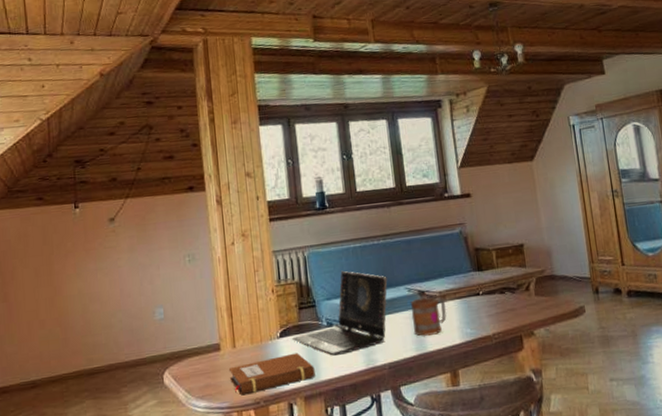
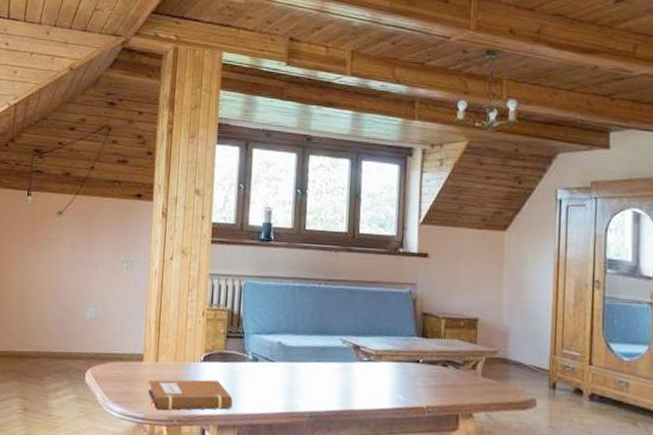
laptop computer: present [292,270,388,356] -> none [215,307,323,393]
mug: present [410,297,447,337] -> none [341,352,381,394]

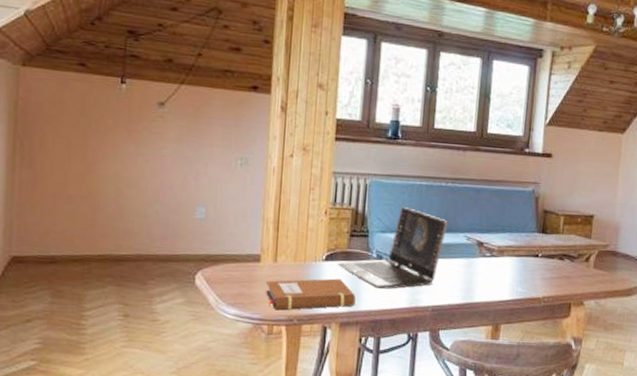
laptop computer: none [215,307,323,393] -> present [338,206,448,289]

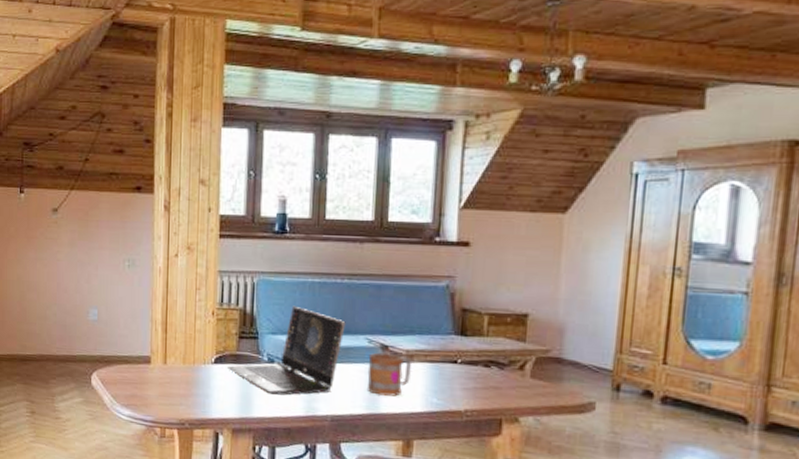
notebook: present [266,278,356,311] -> none [157,382,247,414]
mug: none [463,248,502,287] -> present [366,352,412,397]

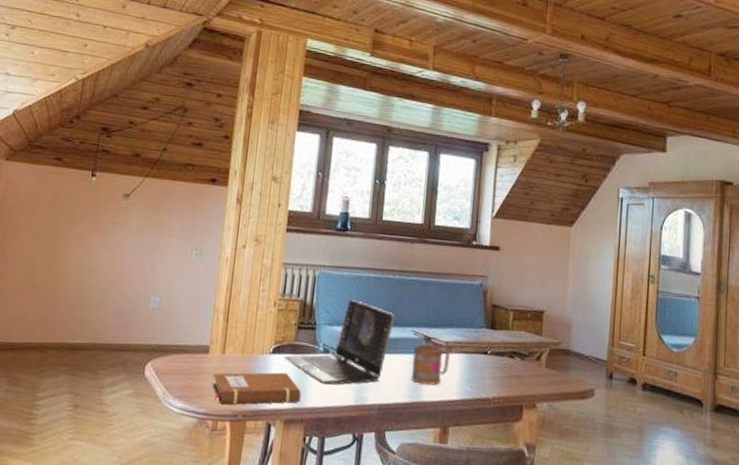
notebook: none [157,382,247,414] -> present [212,372,301,405]

